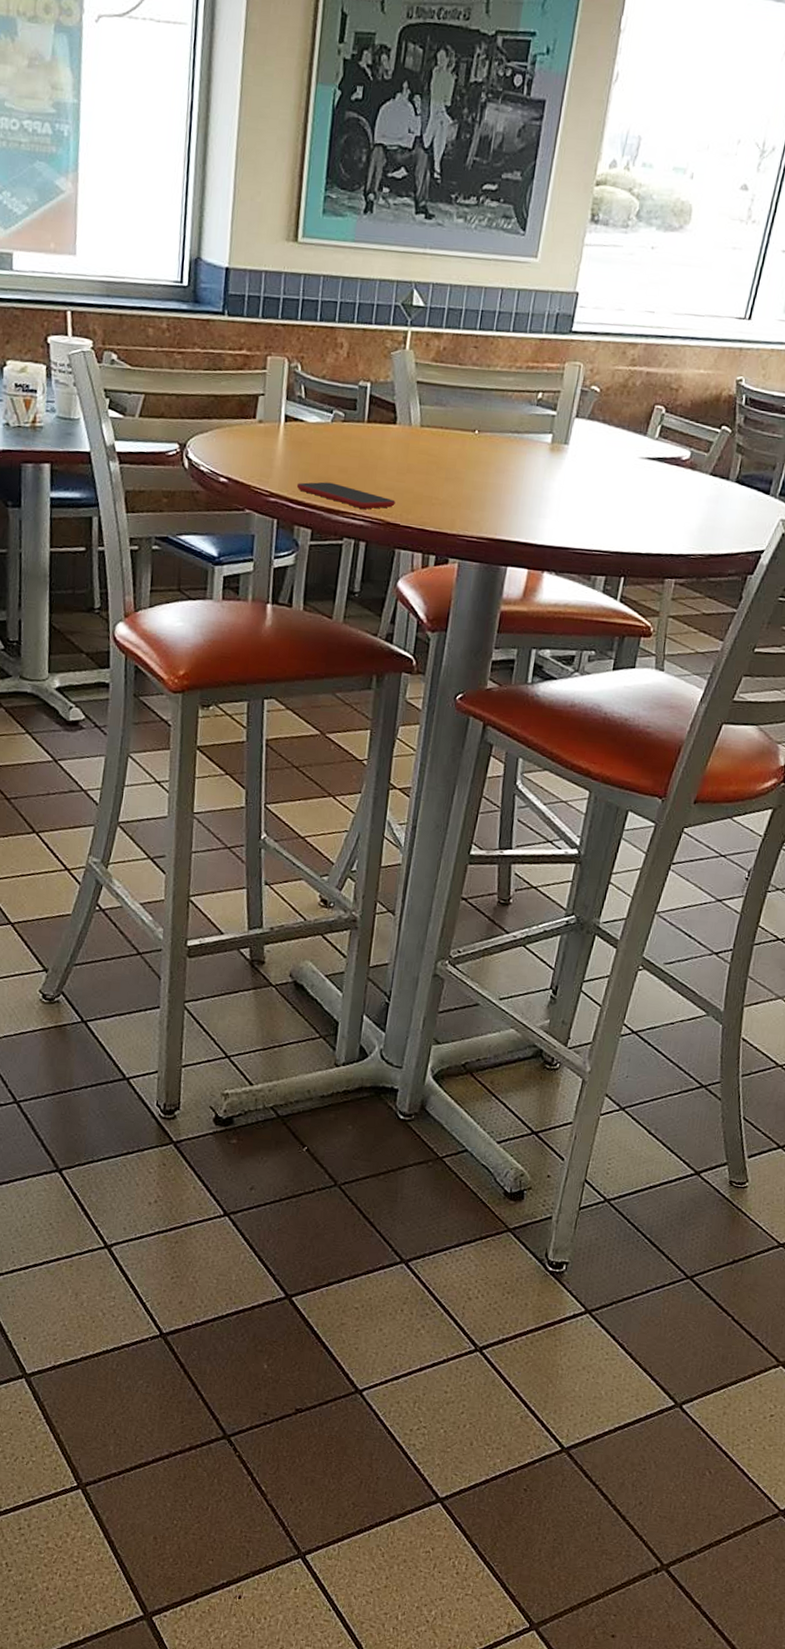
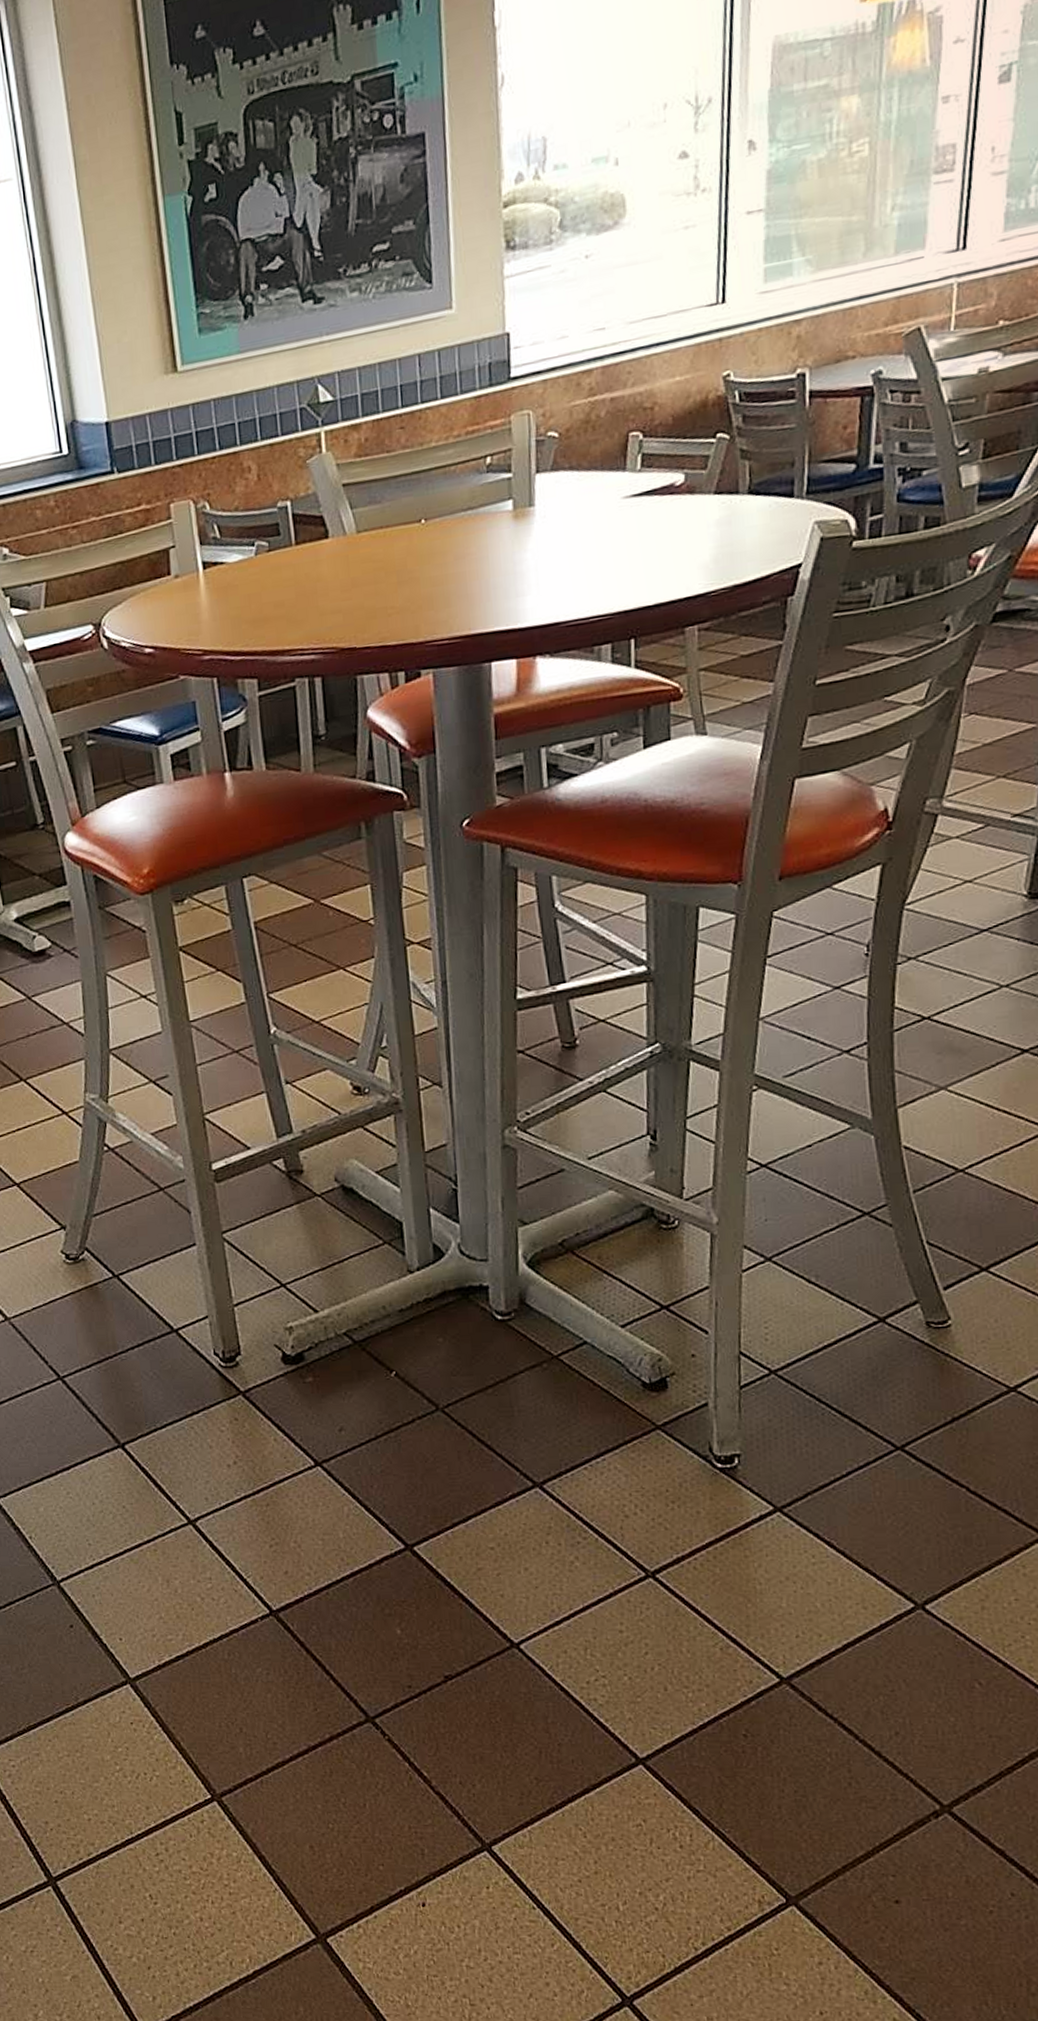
smartphone: present [296,482,396,509] -> none [230,621,346,642]

